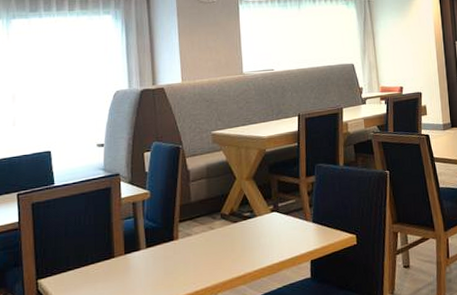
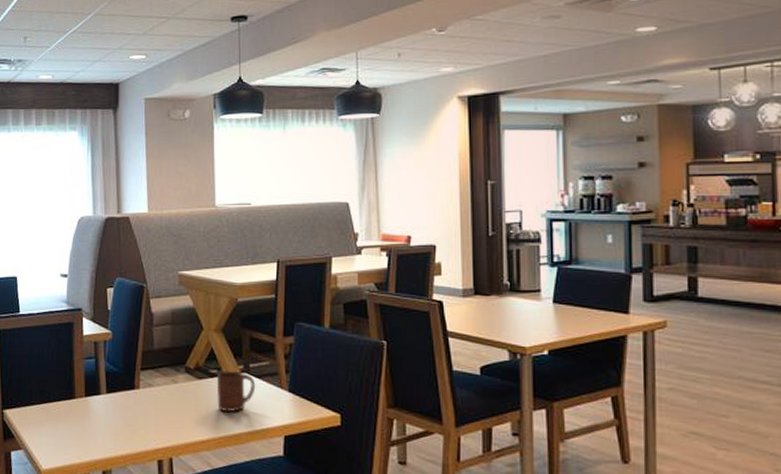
cup: none [249,211,285,249] -> present [216,370,256,413]

